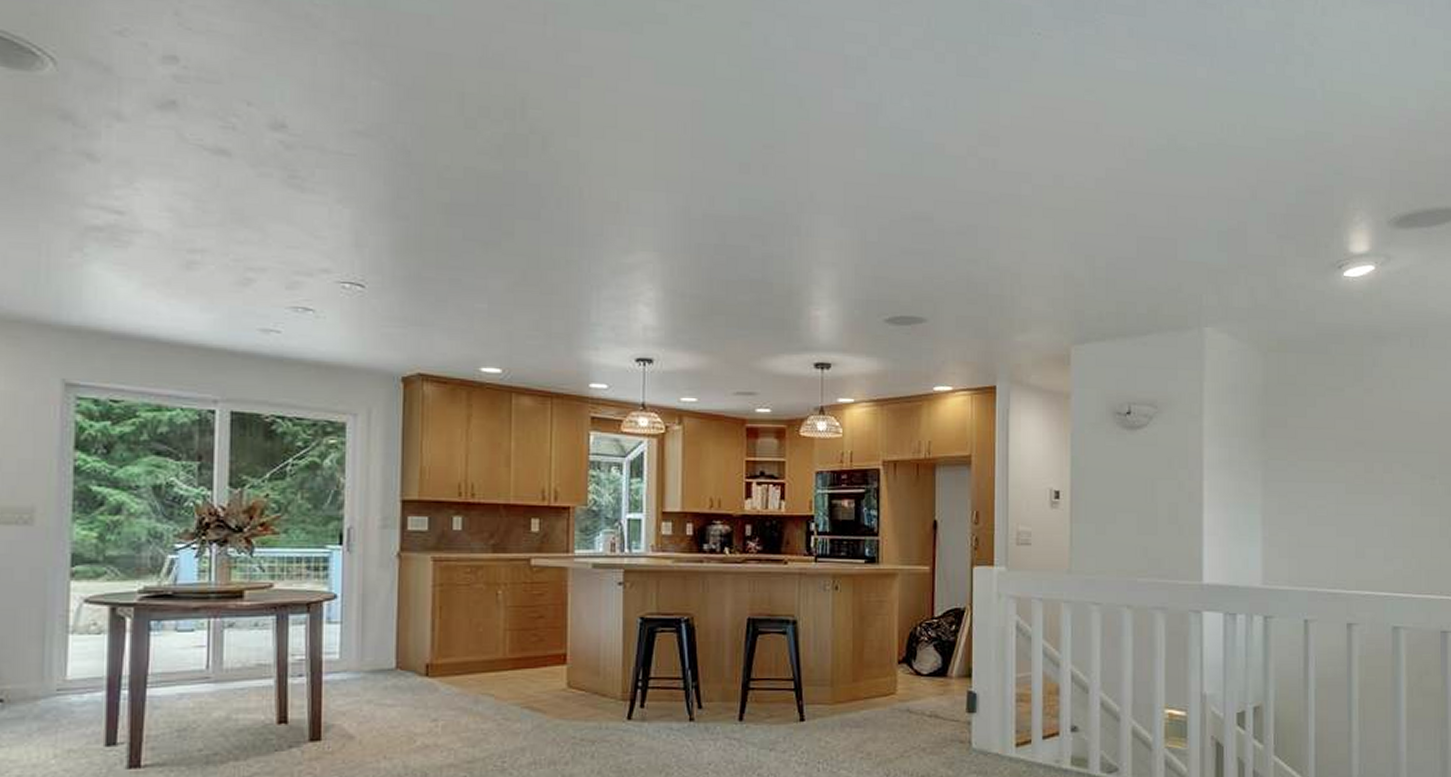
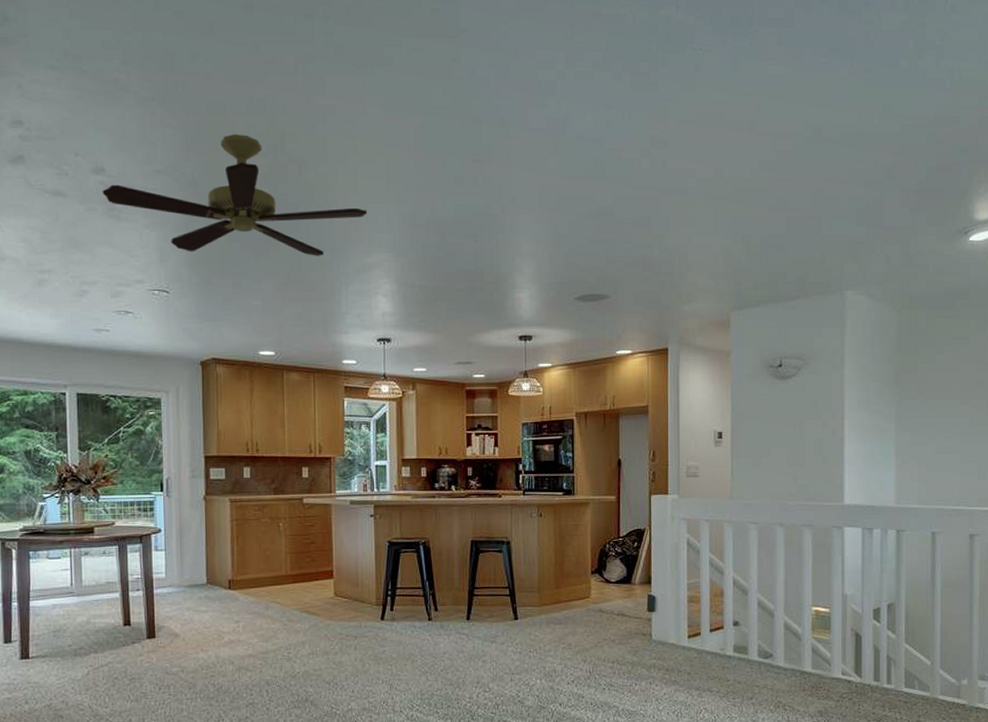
ceiling fan: none [281,93,629,252] -> present [102,134,368,256]

